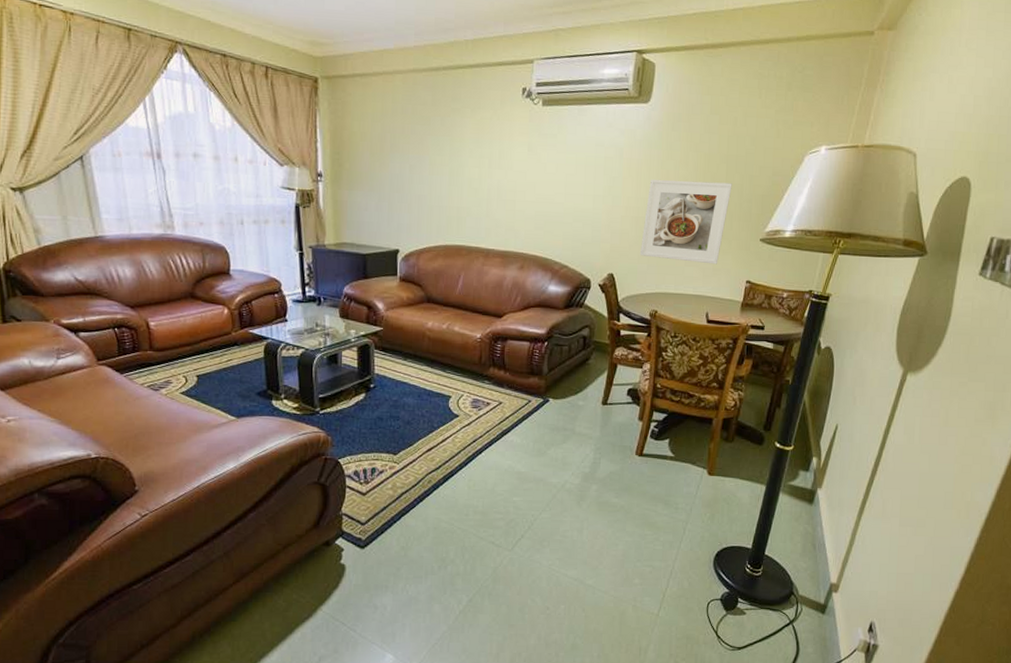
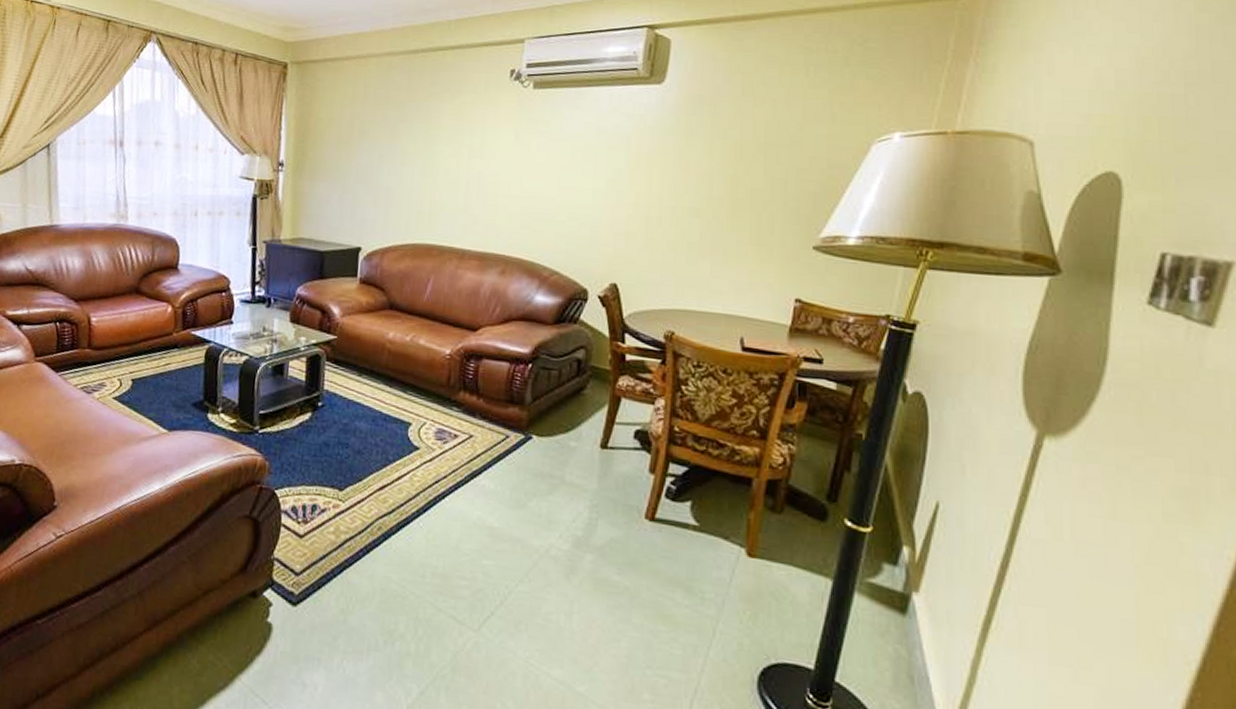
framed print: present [639,179,732,265] -> none [650,172,773,277]

